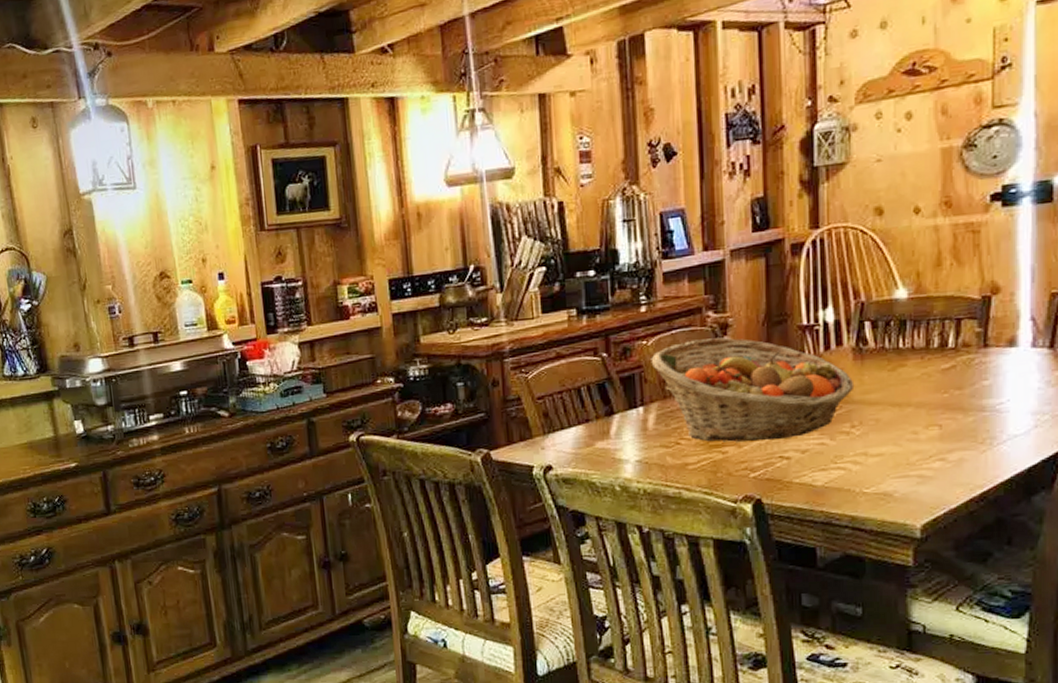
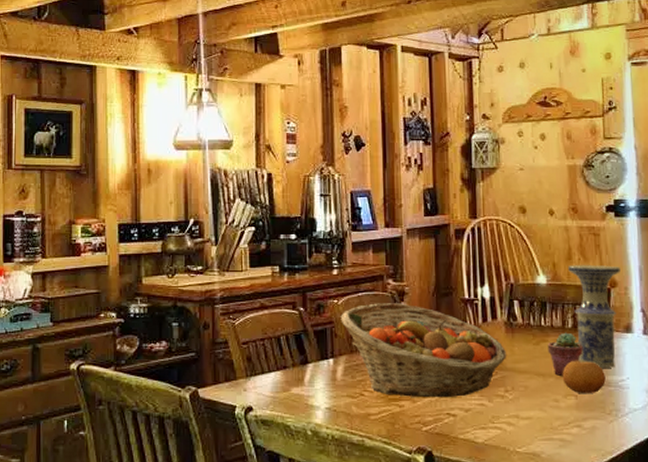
potted succulent: none [906,353,952,404] -> present [547,332,583,376]
fruit: none [923,384,979,422] -> present [562,360,606,393]
vase: none [936,268,1006,391] -> present [568,264,620,368]

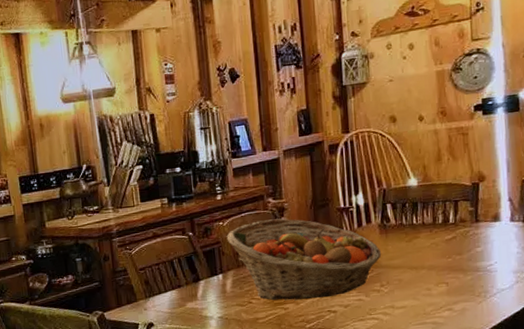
potted succulent: present [547,332,583,376] -> none [419,227,453,267]
fruit: present [562,360,606,393] -> none [433,251,475,281]
vase: present [568,264,620,368] -> none [438,161,488,256]

